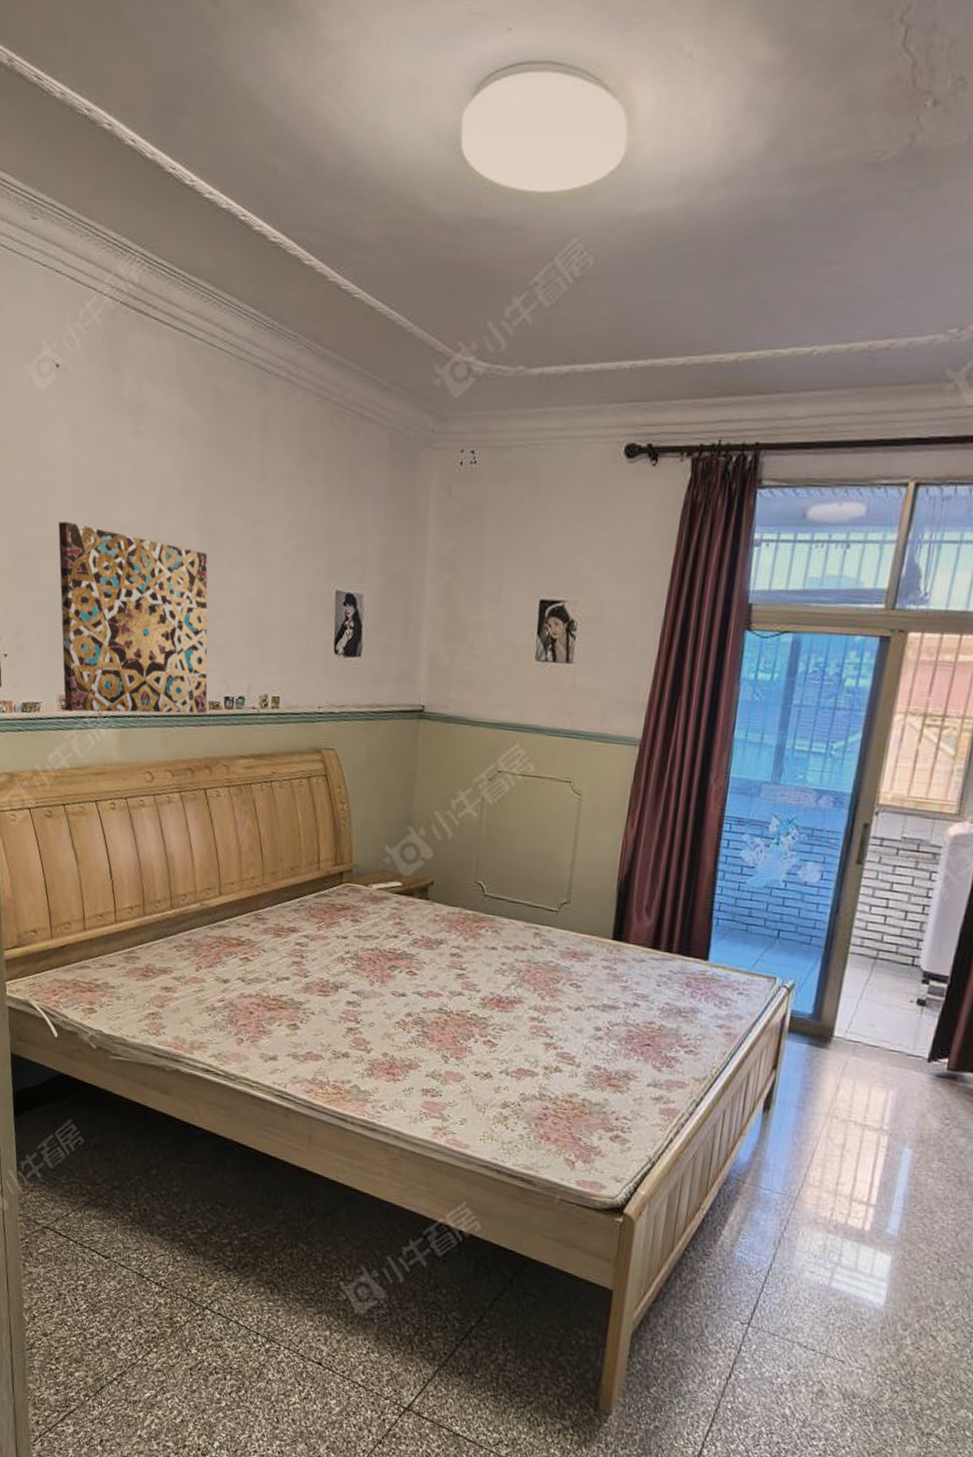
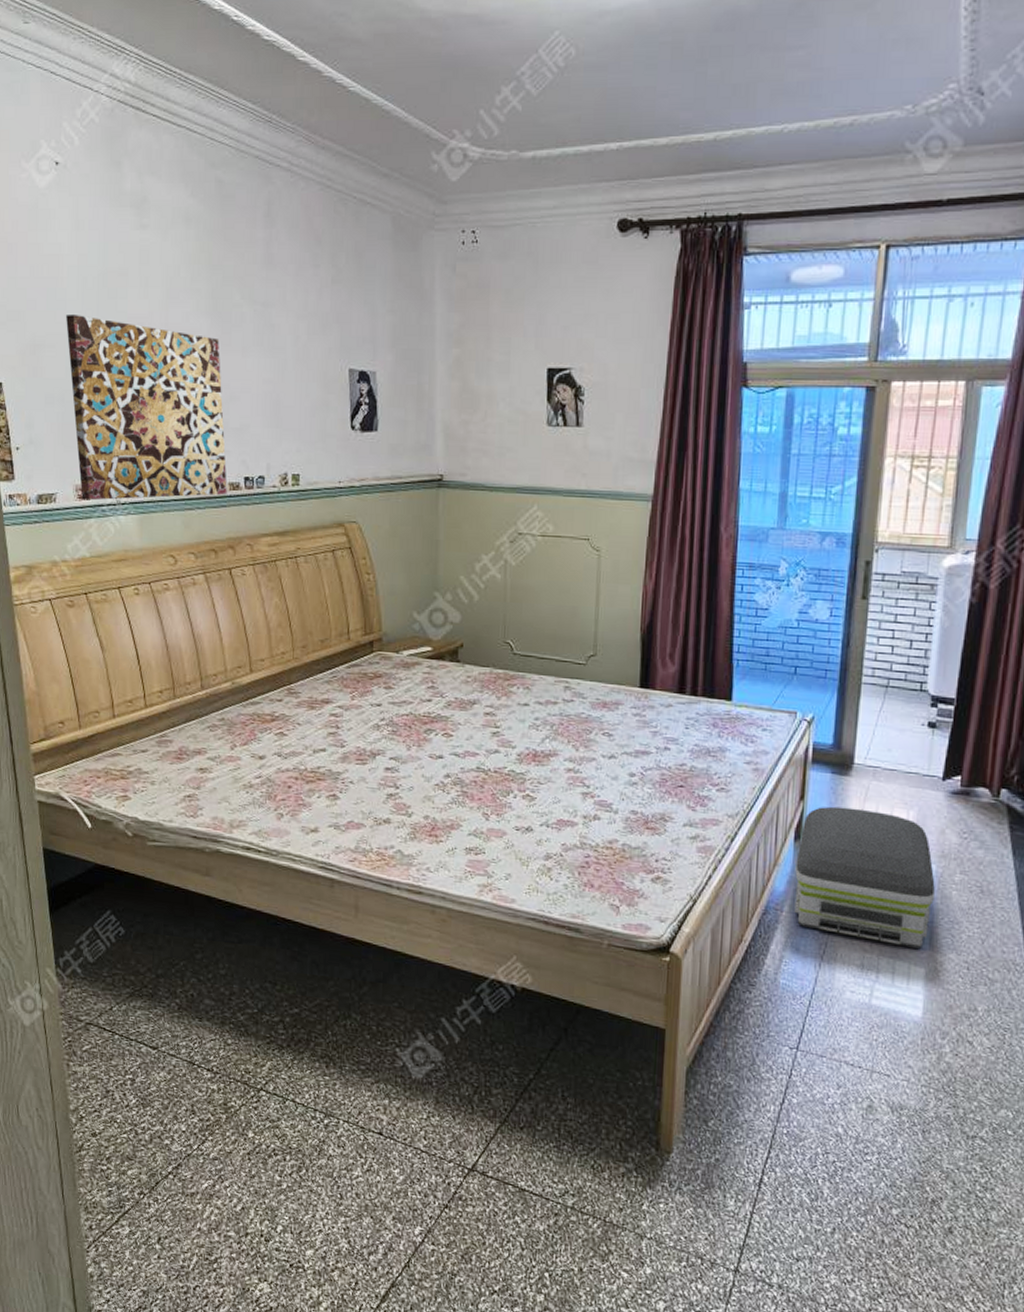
air purifier: none [757,1078,911,1235] -> present [794,806,935,948]

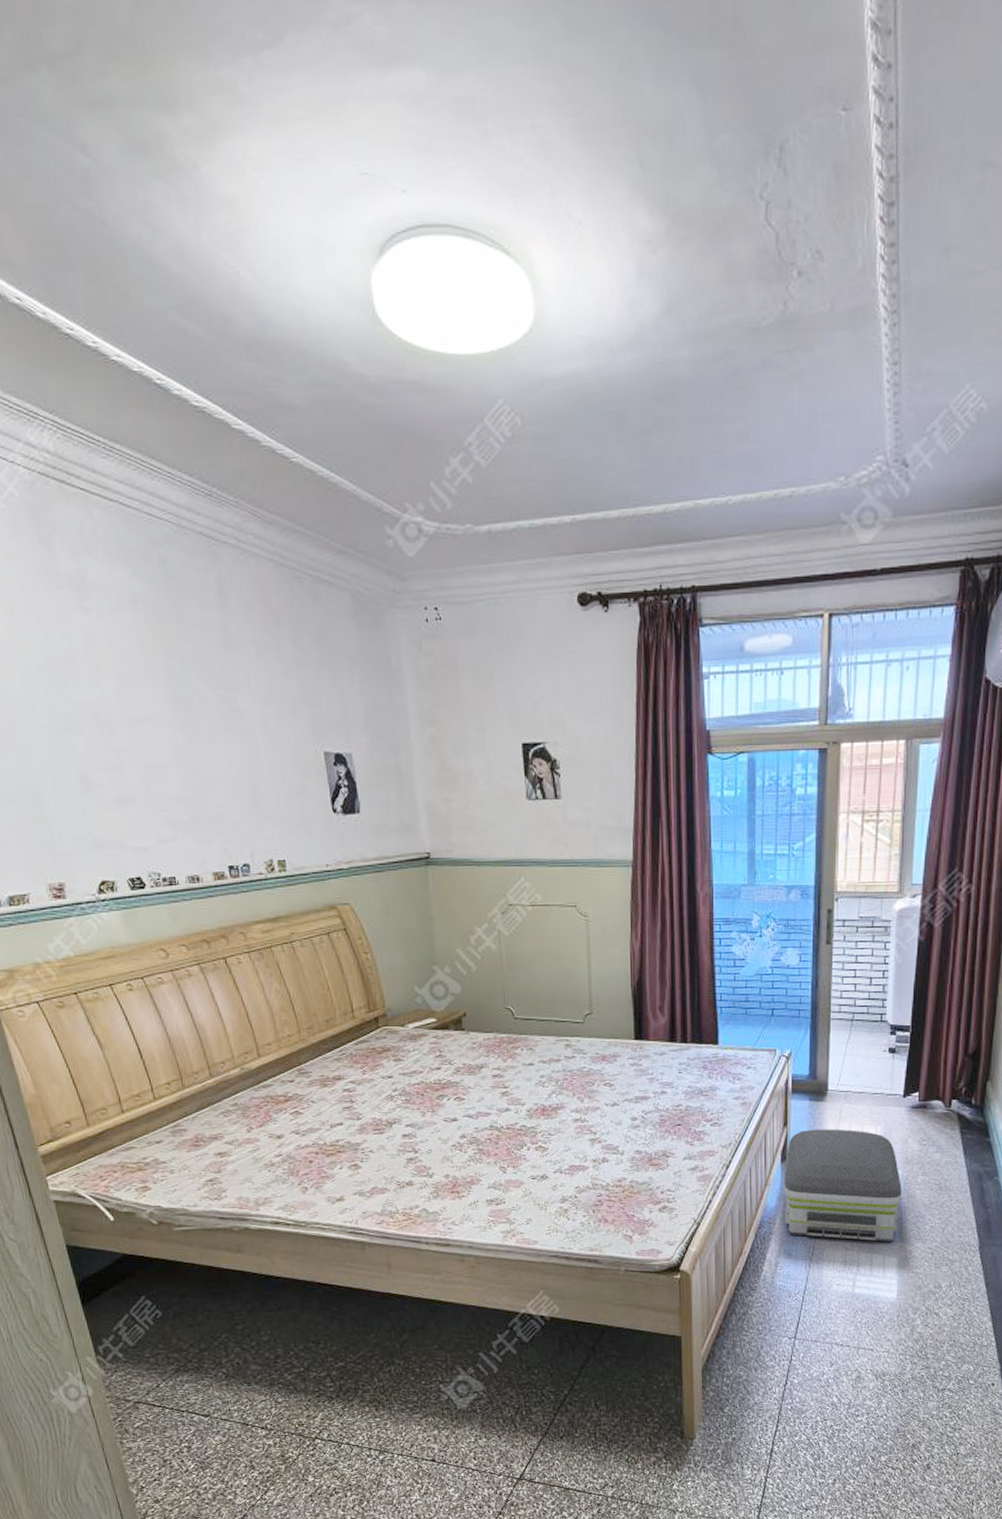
wall art: present [66,315,227,501] -> none [12,706,212,899]

